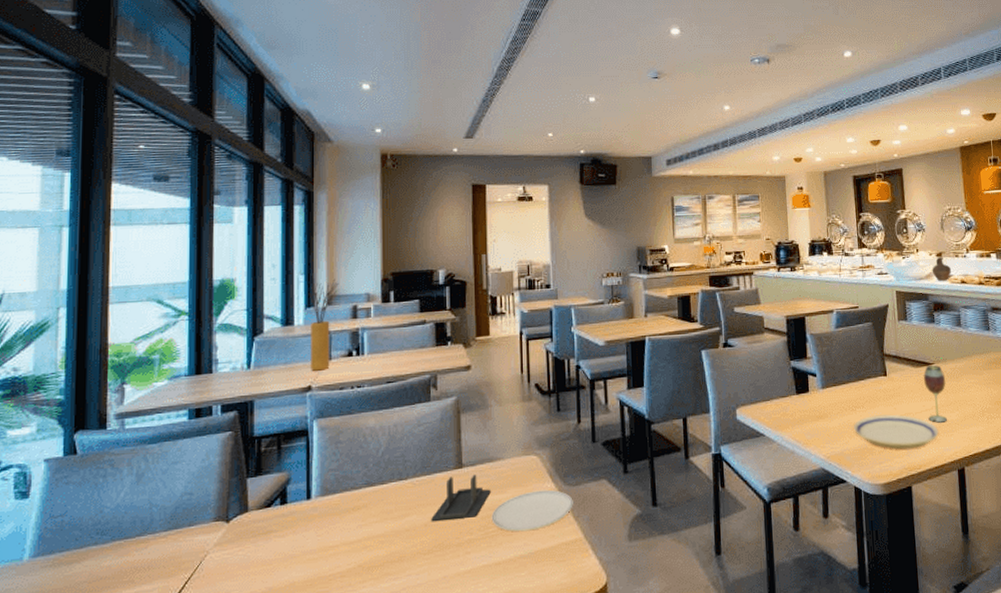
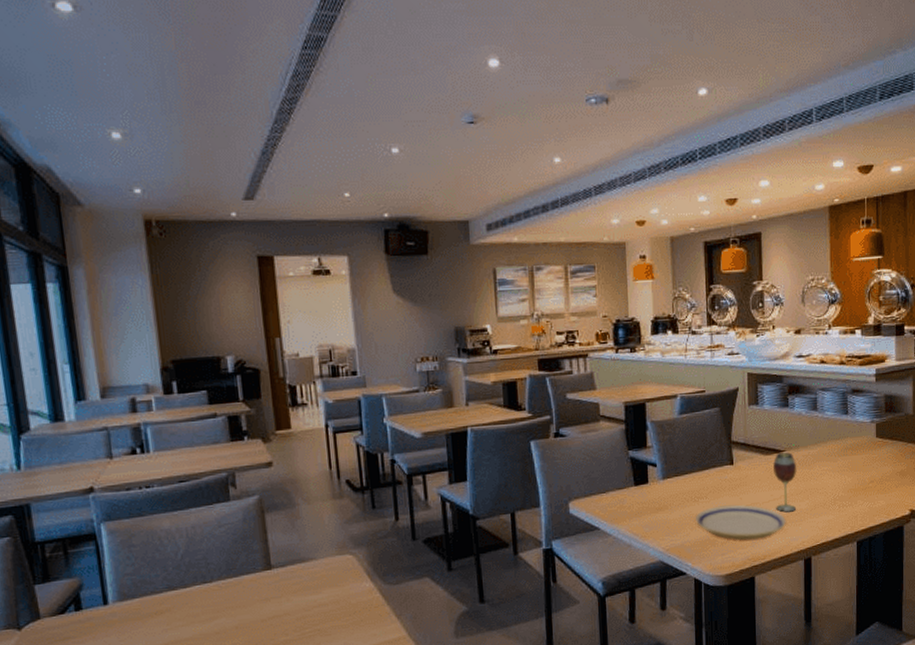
vase: present [308,278,339,371] -> none [76,368,112,471]
napkin holder: present [431,474,491,521] -> none [242,575,305,623]
plate: present [491,489,573,532] -> none [307,589,395,632]
jug: present [932,257,952,282] -> none [788,334,811,362]

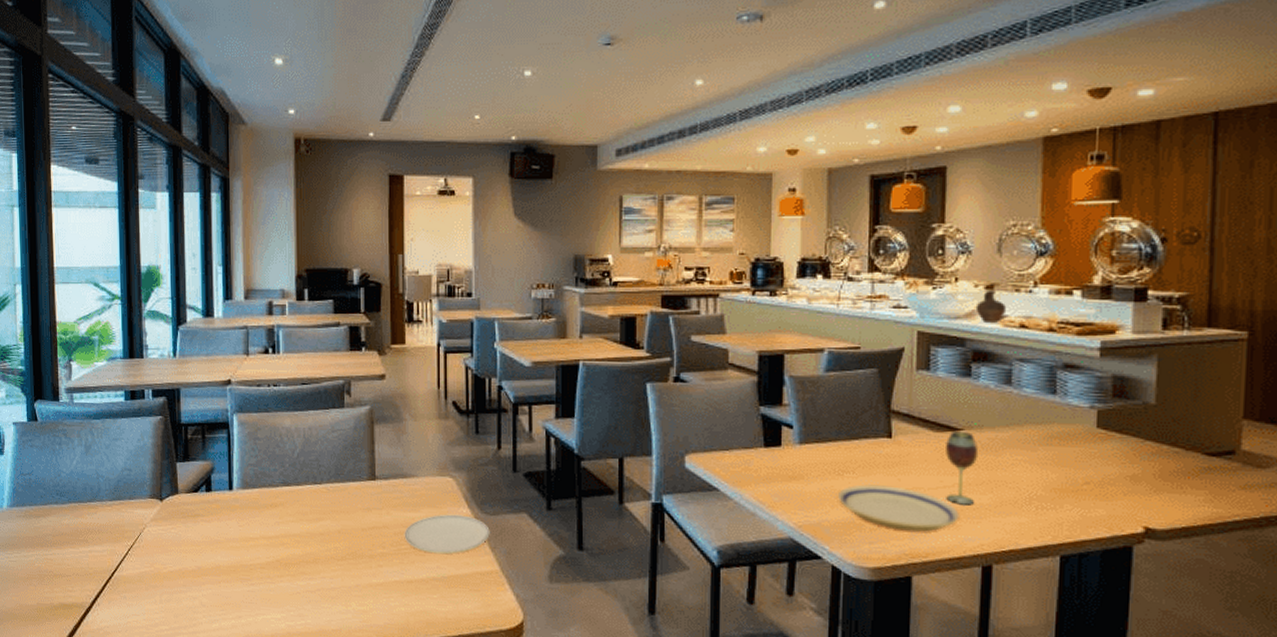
plate: none [307,589,395,632] -> present [404,514,490,555]
jug: none [788,334,811,362] -> present [975,291,1007,324]

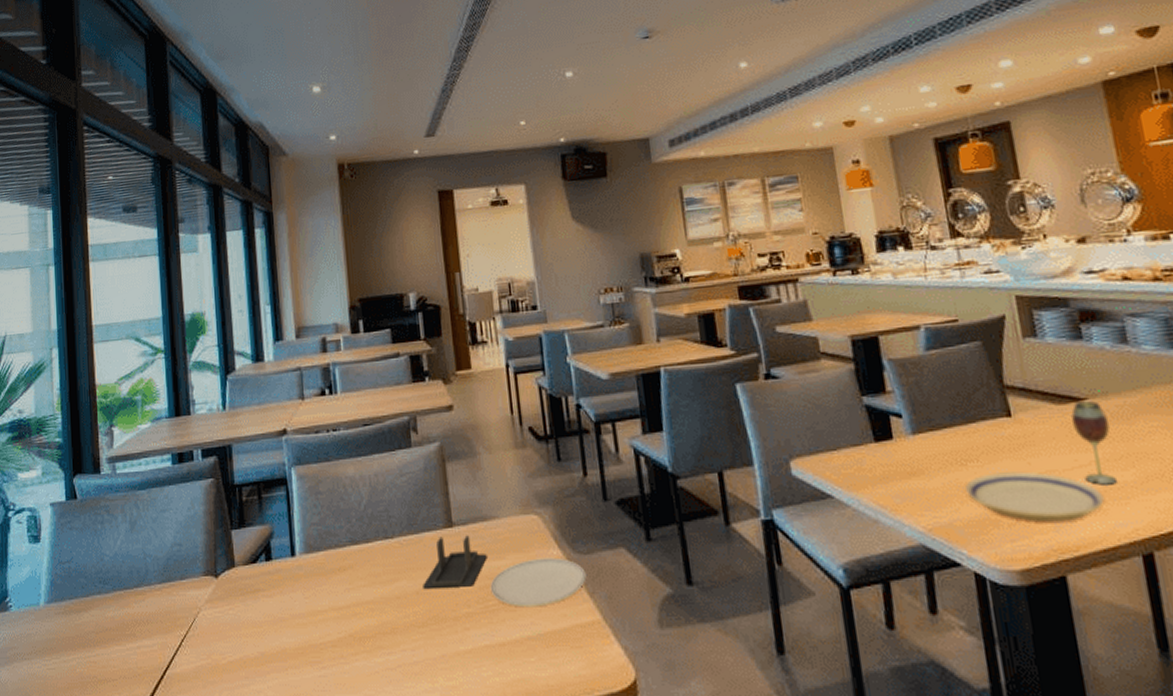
napkin holder: none [344,487,404,532] -> present [423,535,487,588]
jug: present [975,291,1007,324] -> none [1071,244,1105,280]

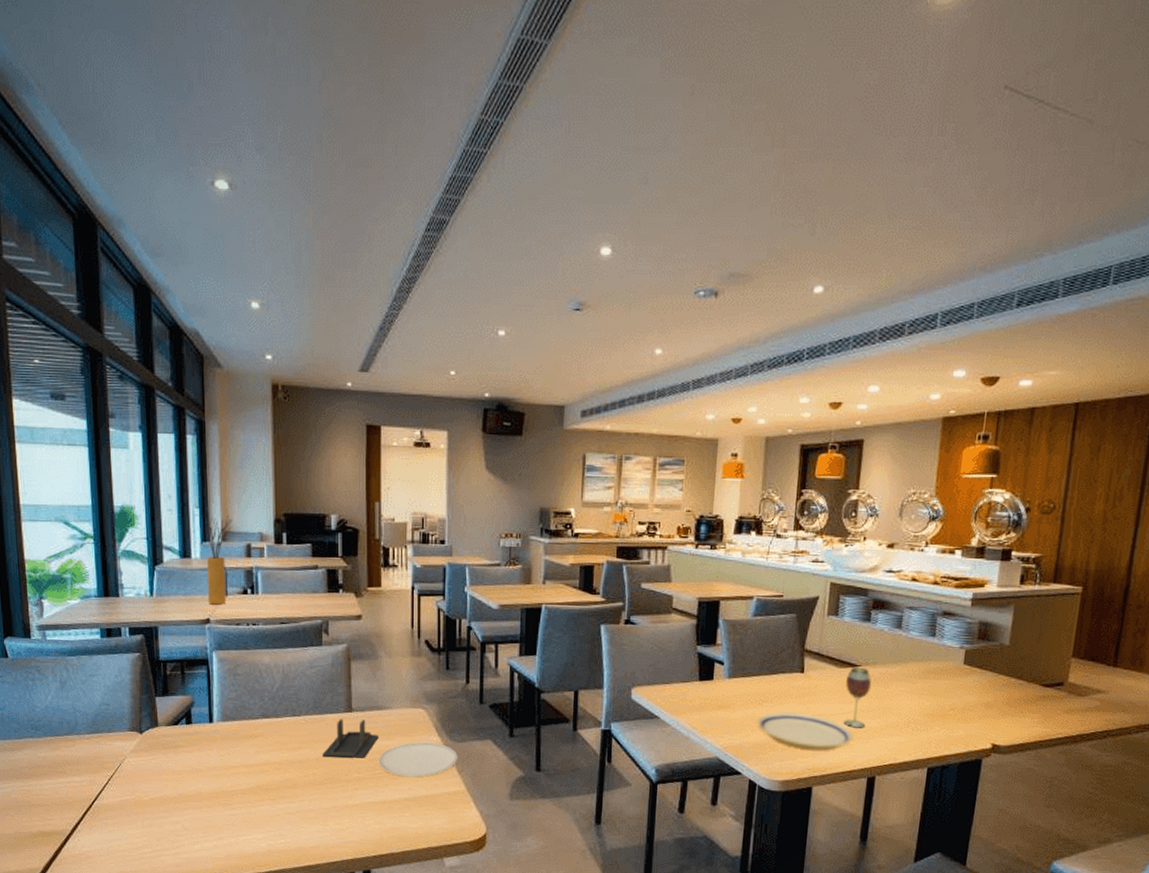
vase: none [276,308,306,412] -> present [204,515,233,605]

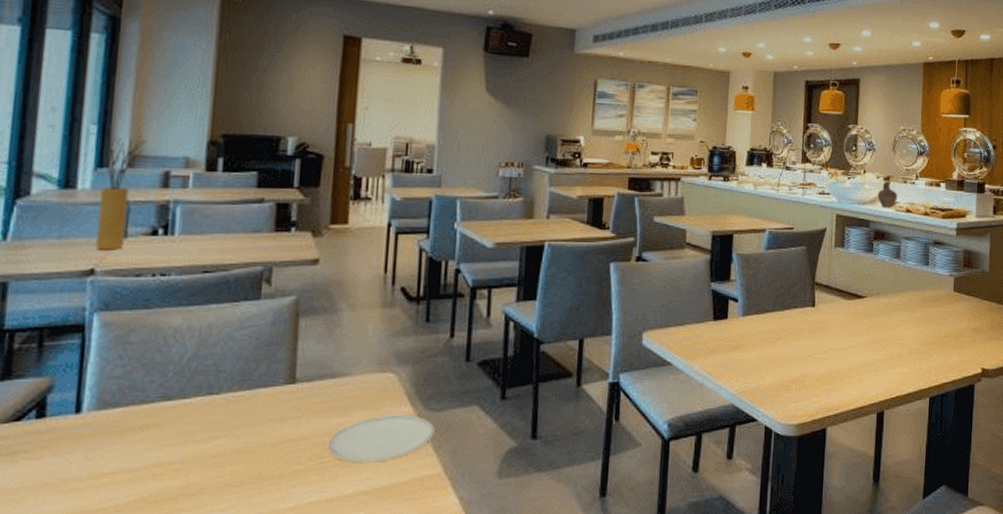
napkin holder: present [322,718,378,758] -> none [247,392,330,446]
plate: present [758,712,853,751] -> none [772,349,862,388]
wineglass: present [844,666,872,728] -> none [853,298,877,361]
jug: none [878,549,903,577] -> present [877,181,898,209]

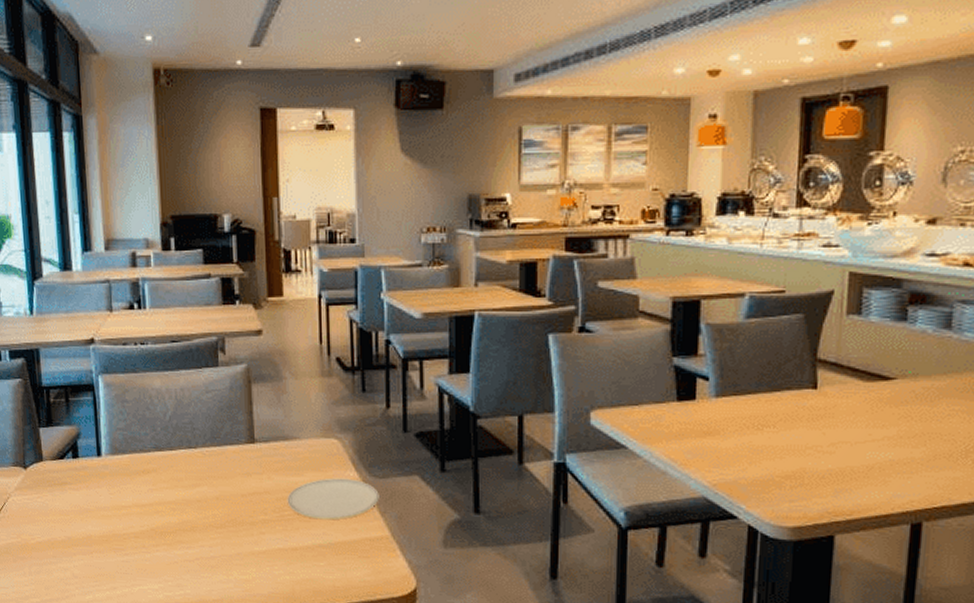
vase: present [96,134,147,250] -> none [84,220,116,323]
jug: present [877,181,898,209] -> none [914,225,950,263]

